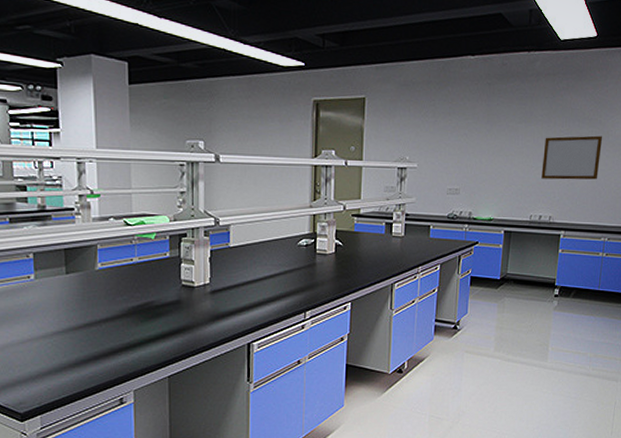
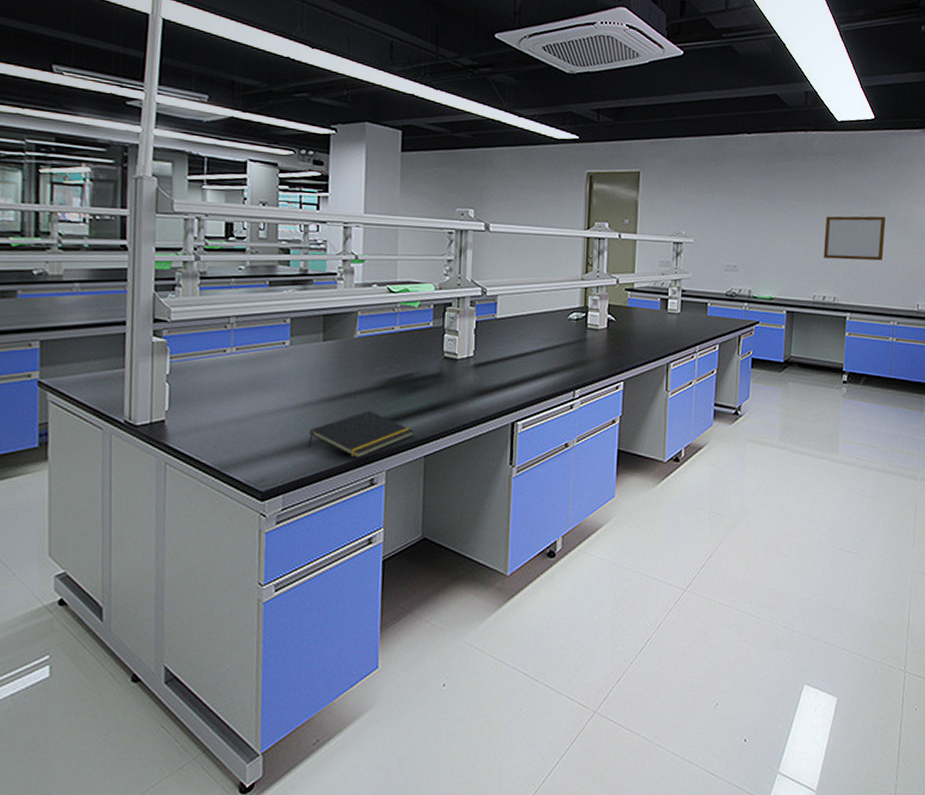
notepad: none [60,337,158,381] -> present [308,410,414,458]

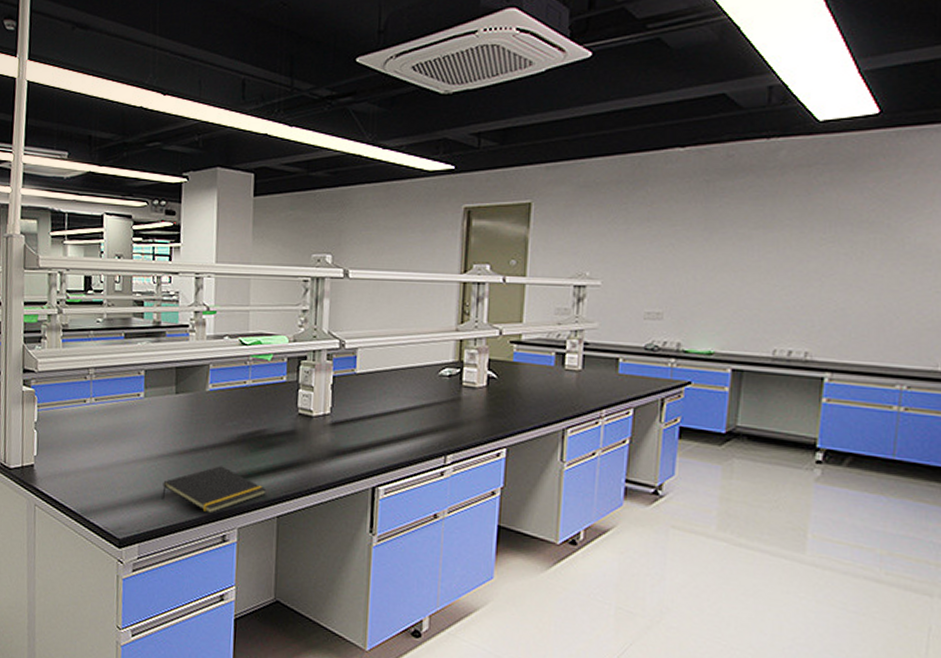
writing board: present [823,216,886,261] -> none [791,244,894,304]

